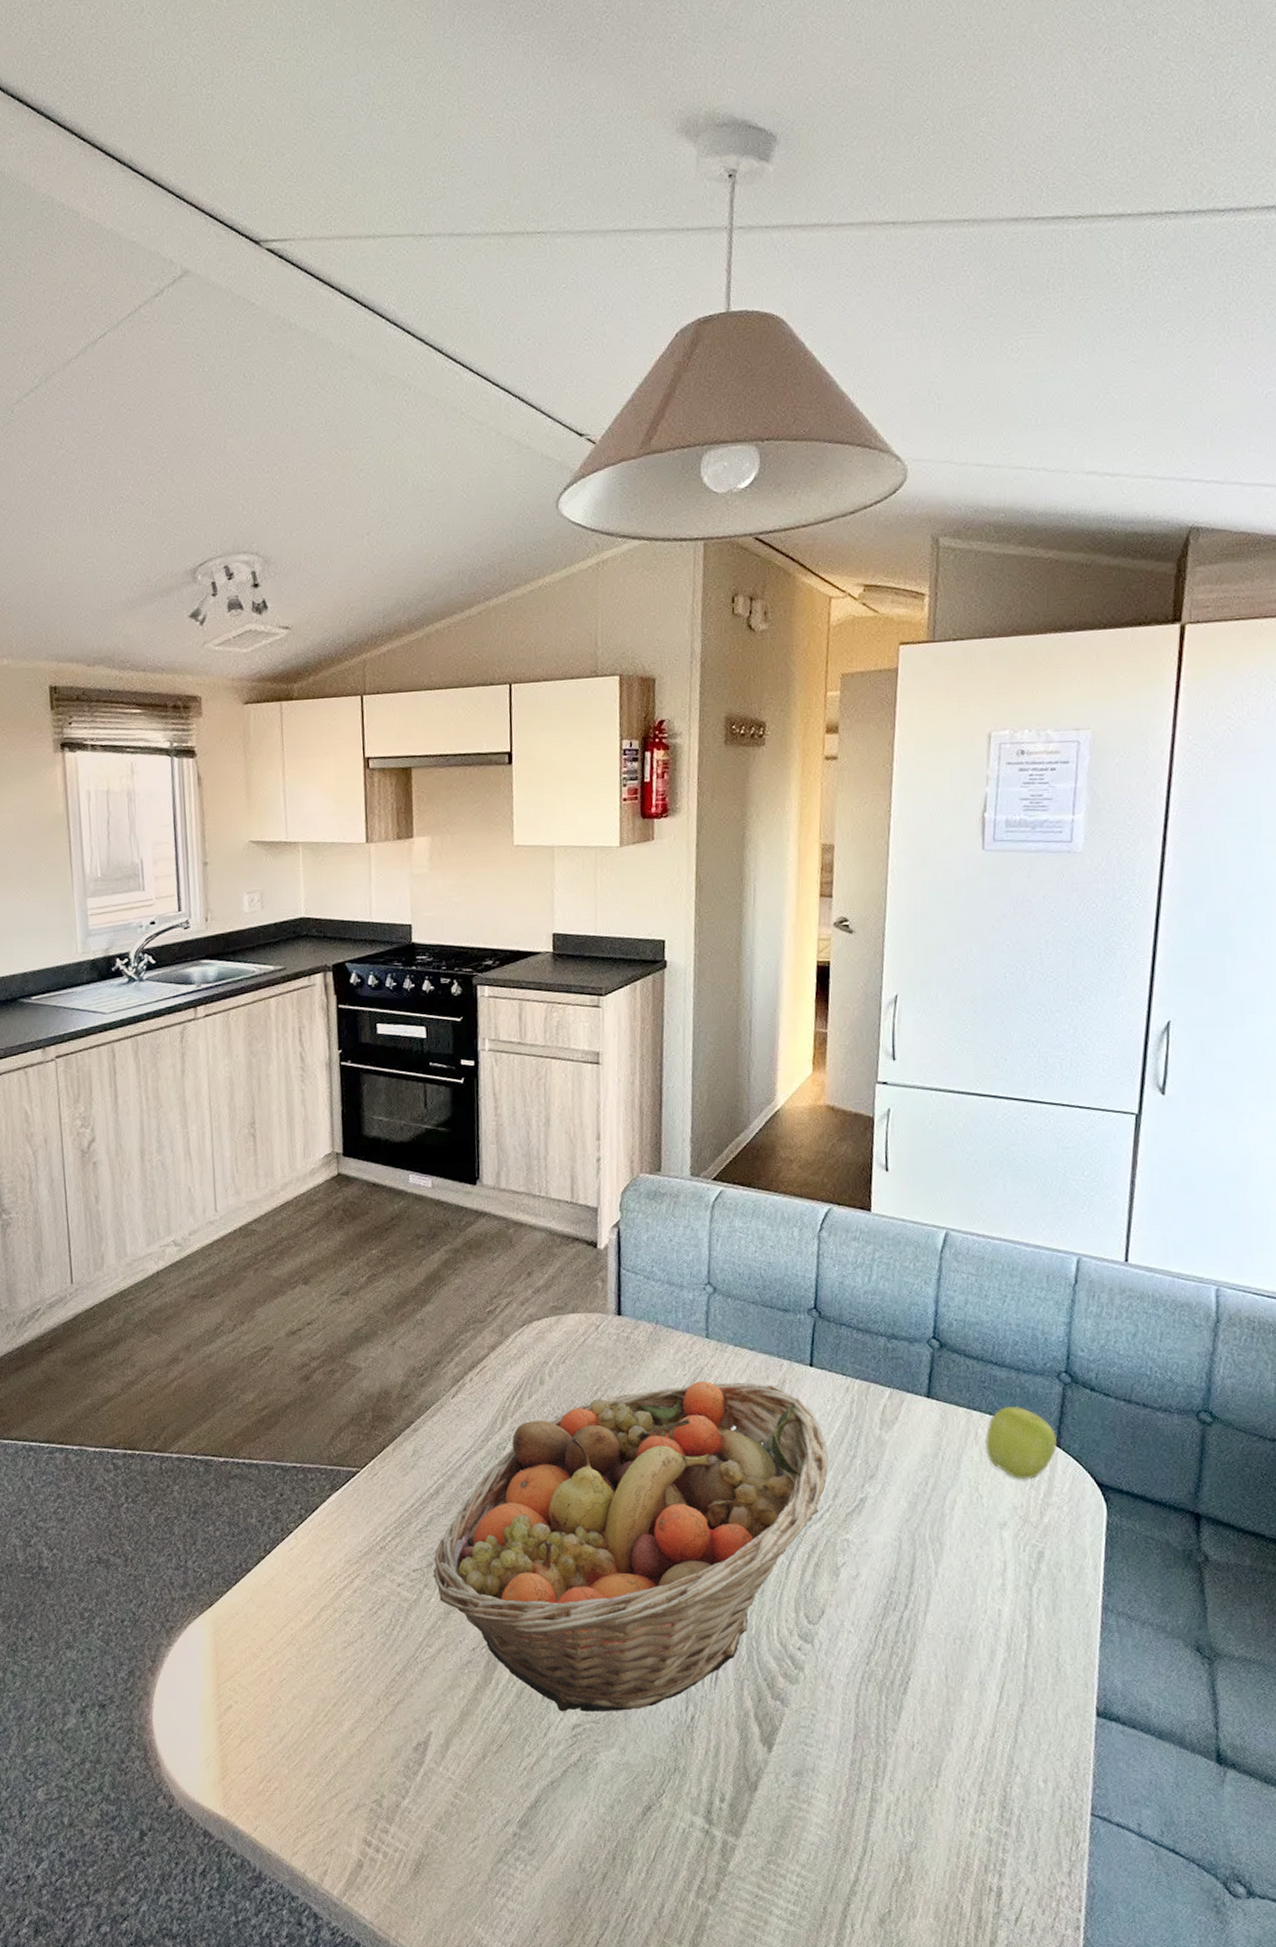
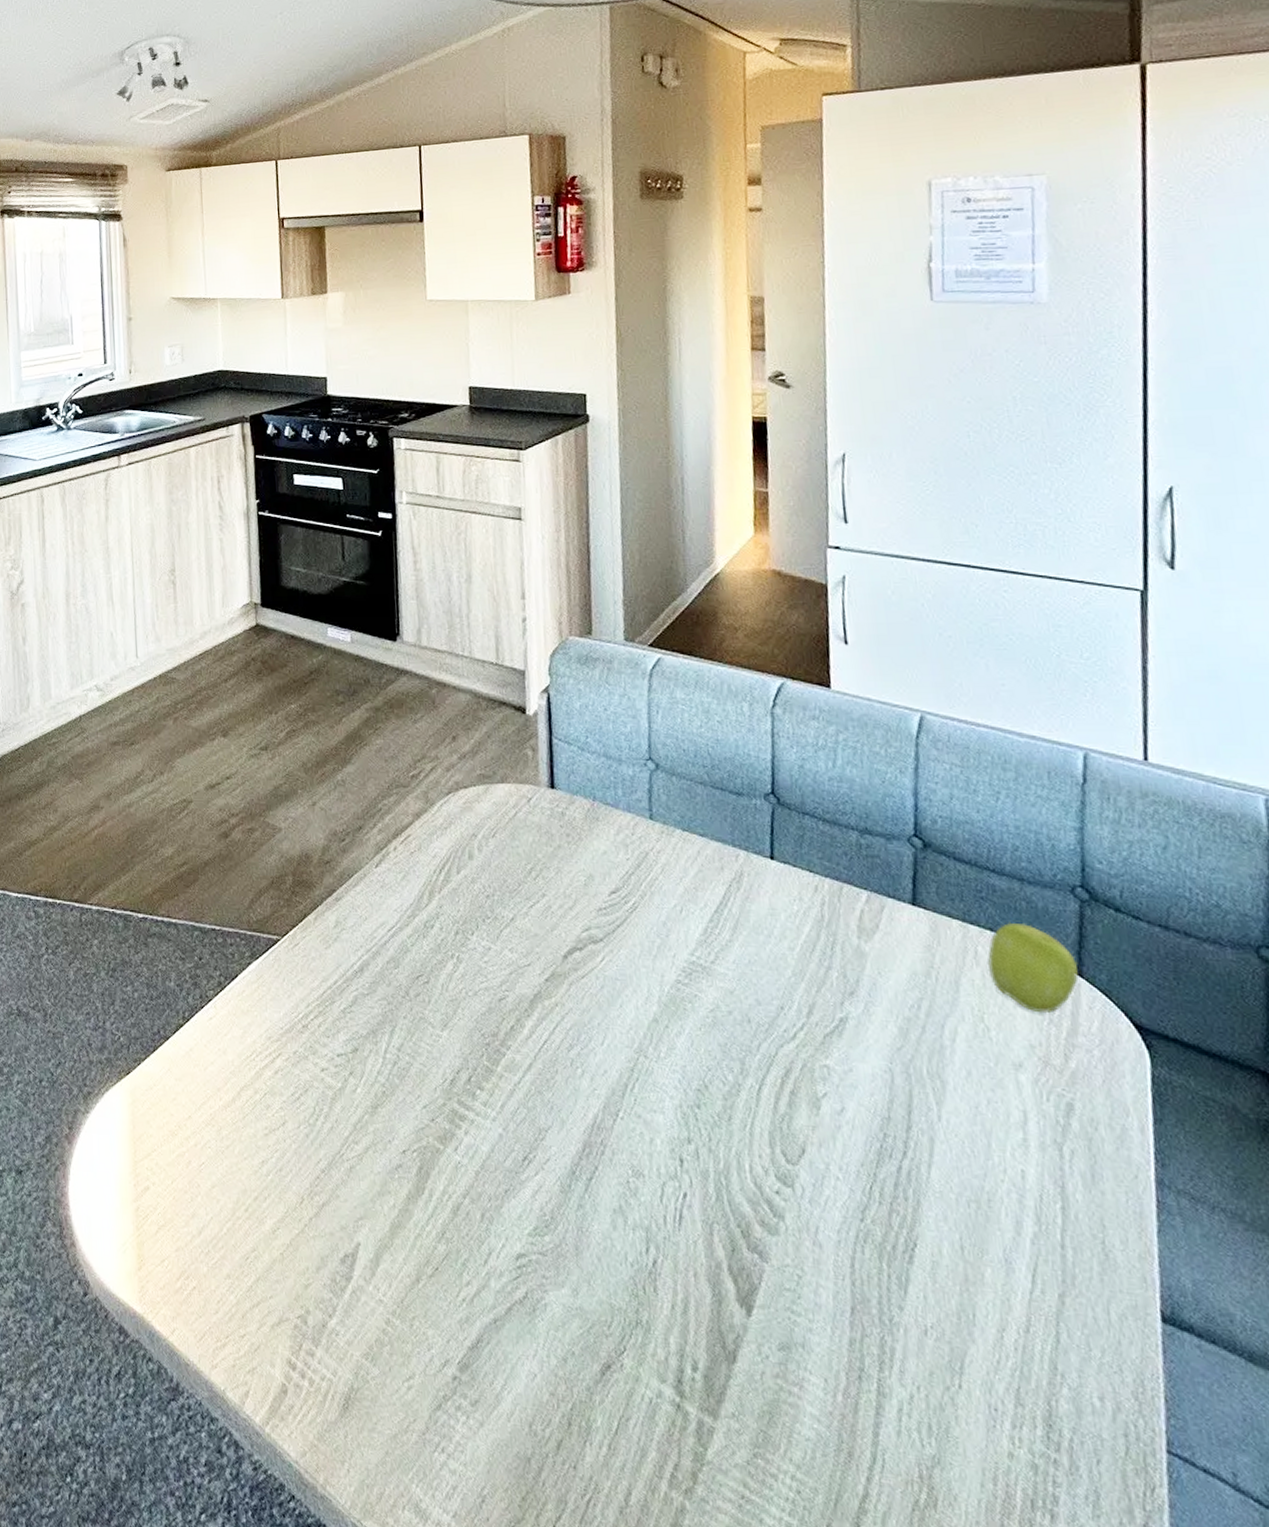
fruit basket: present [433,1380,829,1712] -> none [358,867,800,1245]

